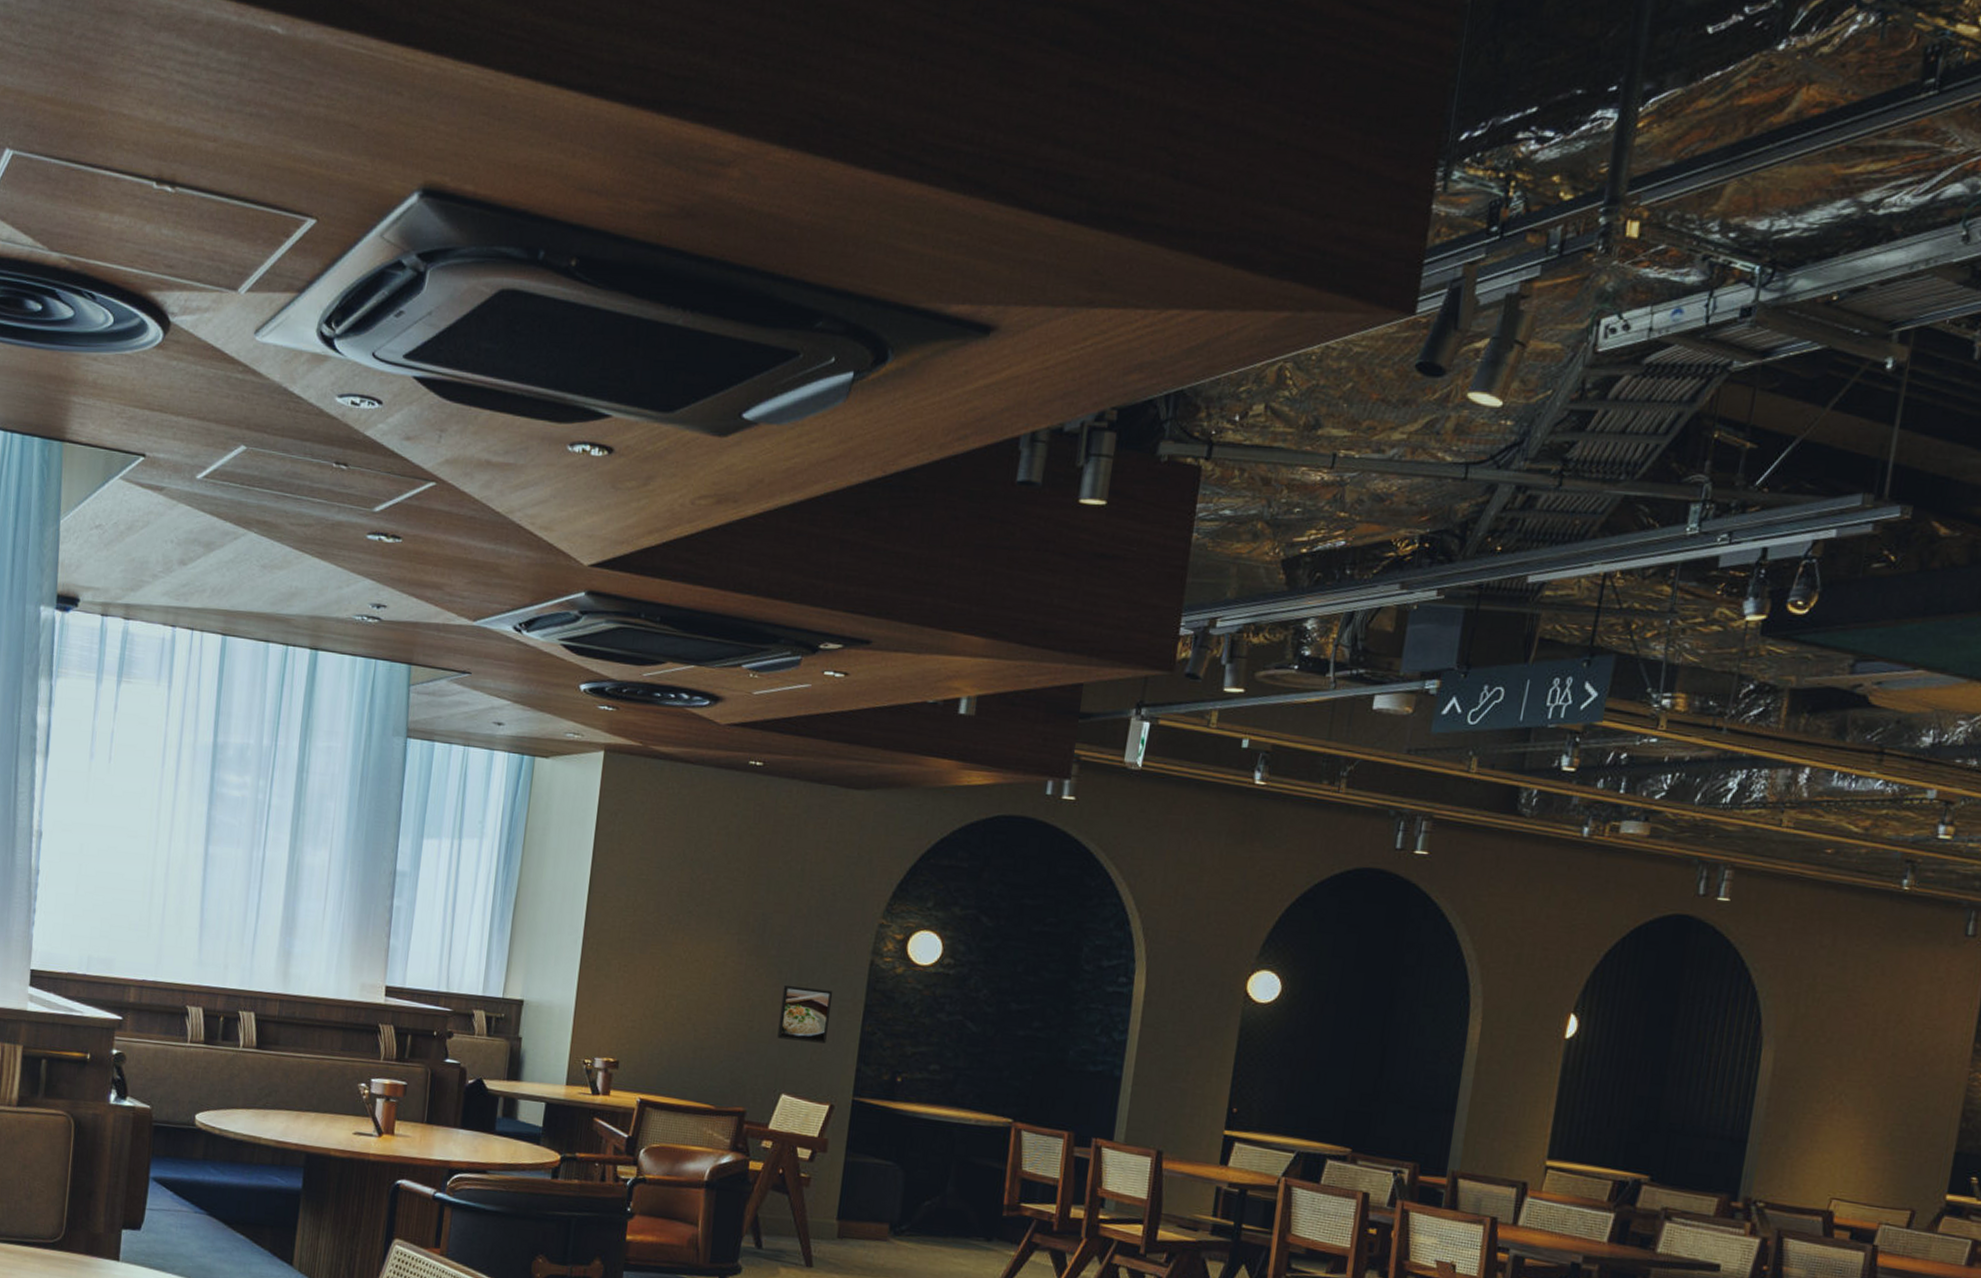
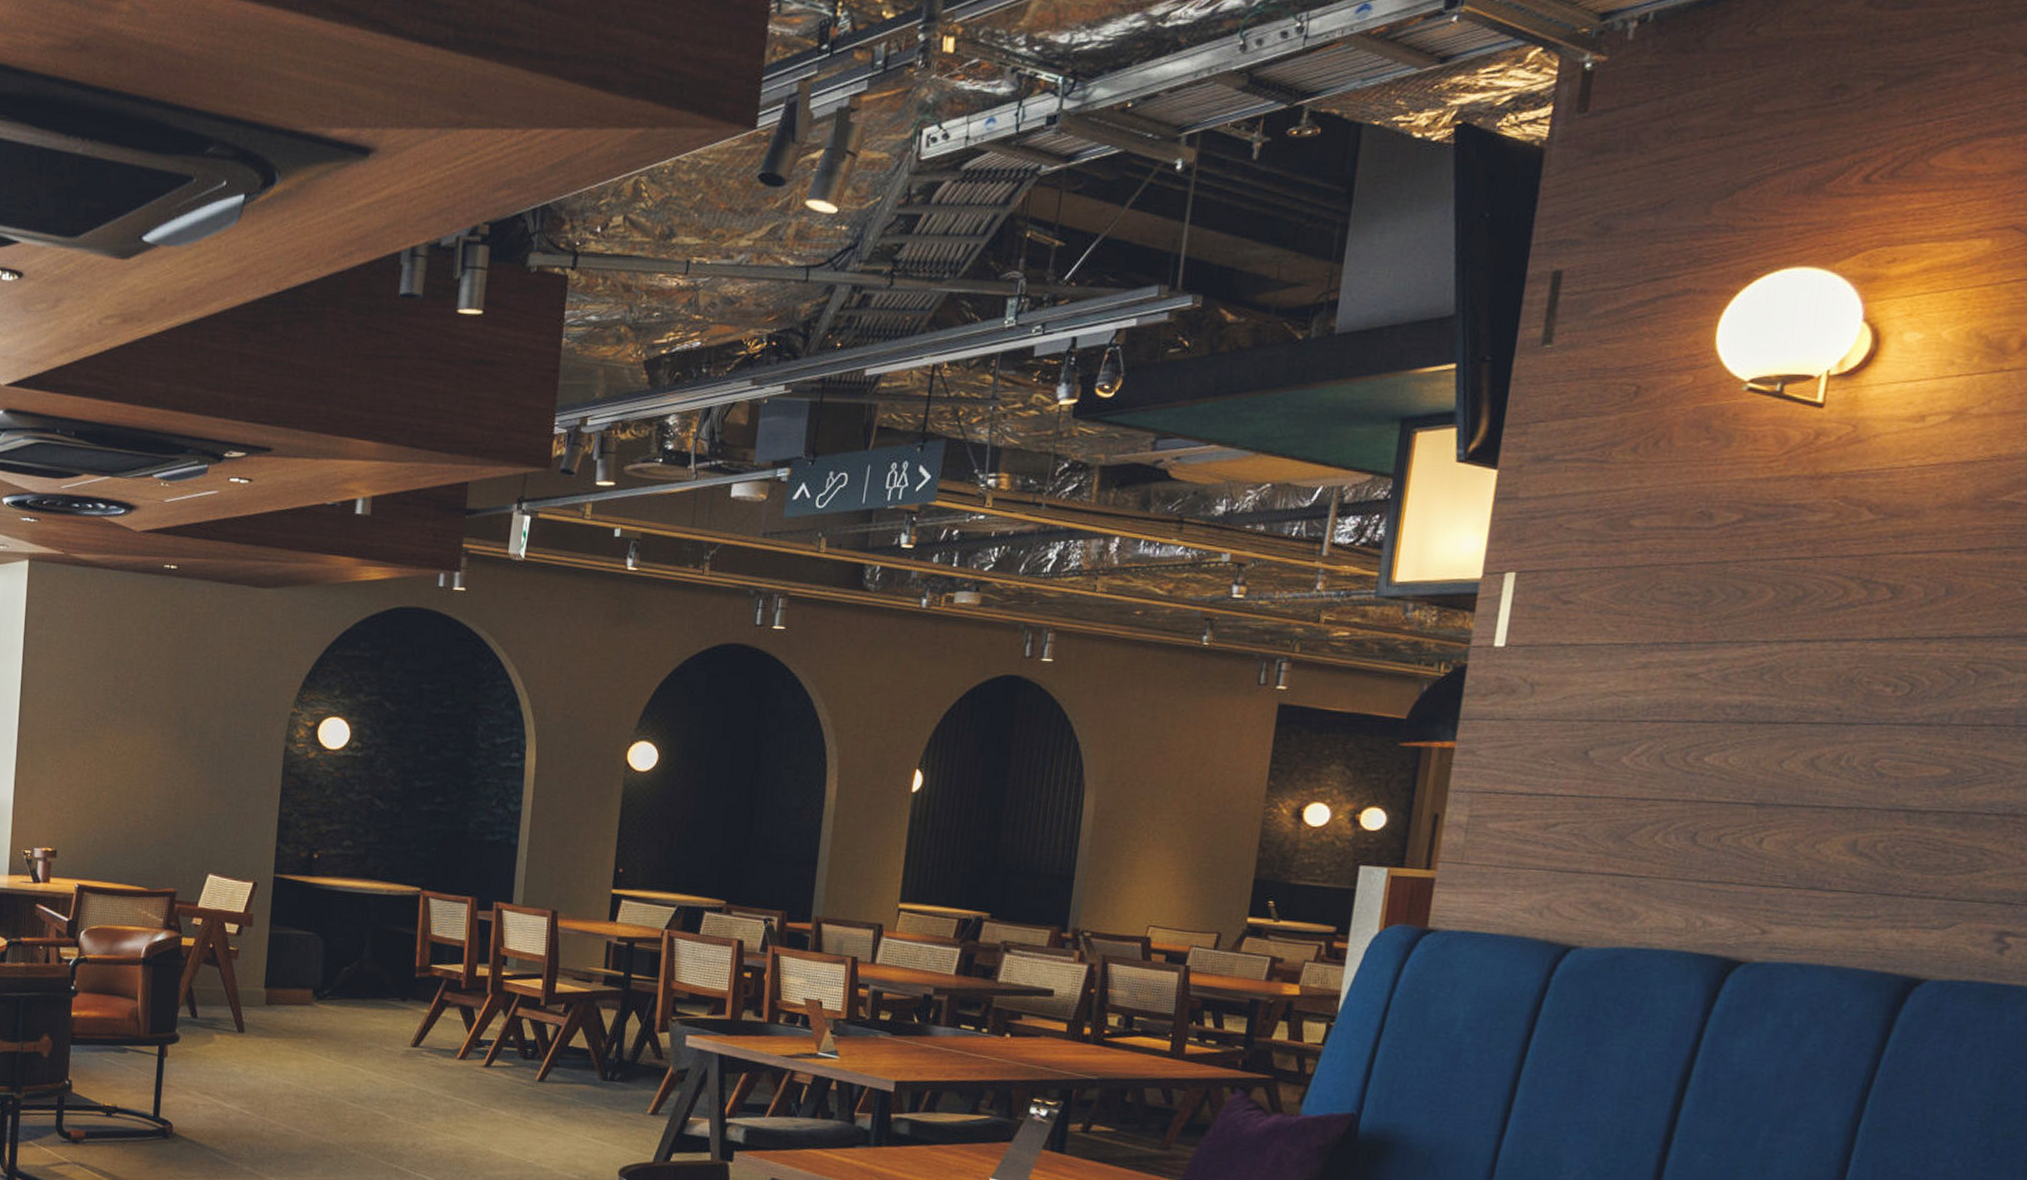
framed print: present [777,984,833,1044] -> none [202,772,252,826]

